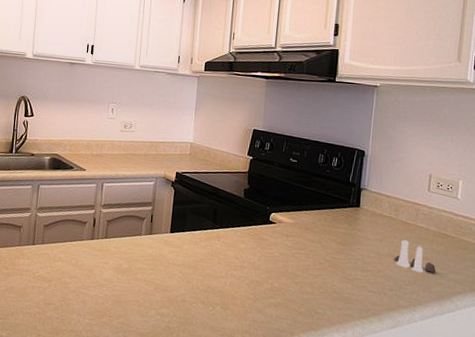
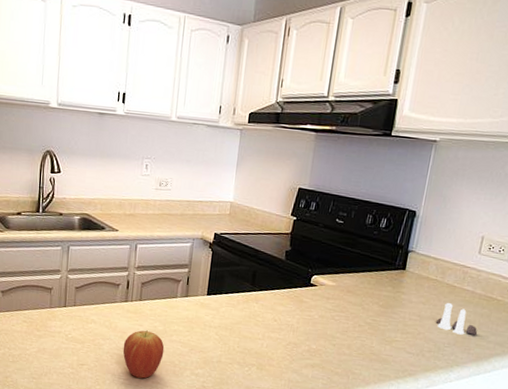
fruit: none [88,268,130,319] -> present [123,330,165,379]

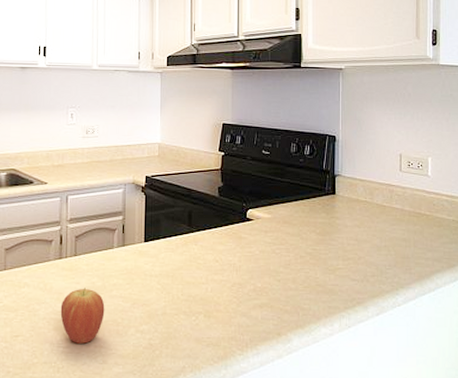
salt and pepper shaker set: present [435,302,478,335] -> none [373,222,415,255]

